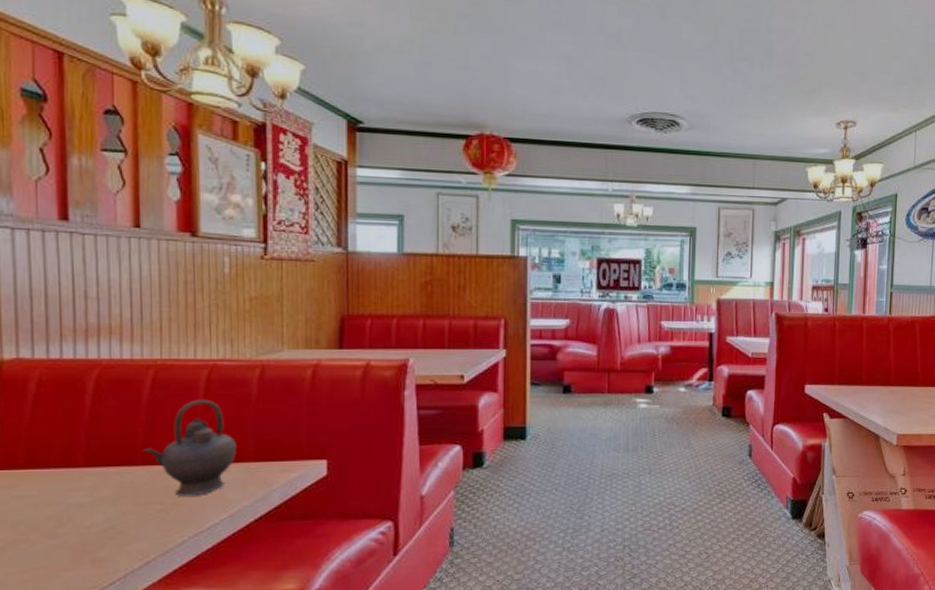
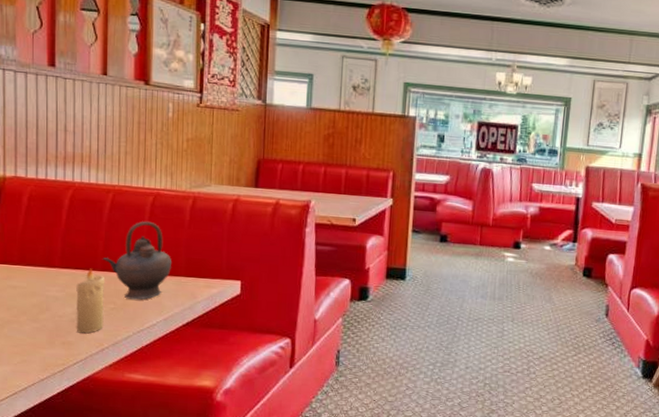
candle: none [108,463,149,546] -> present [76,268,105,334]

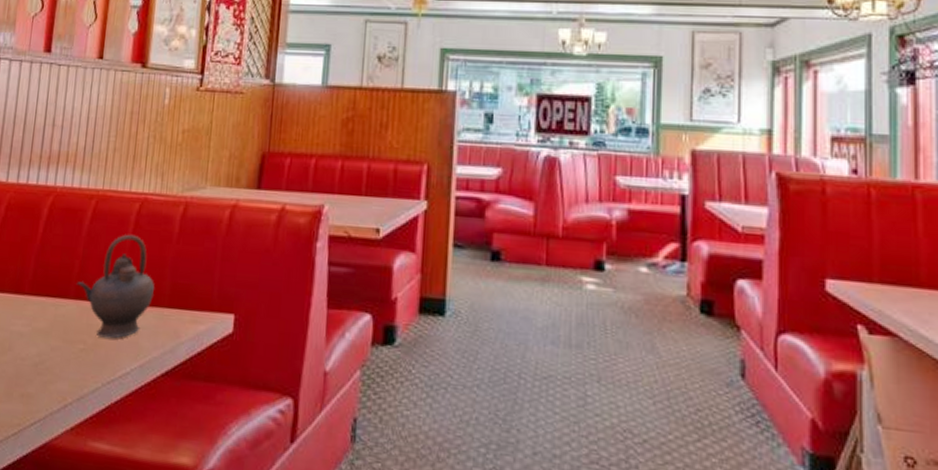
candle: present [76,268,105,334] -> none [38,295,77,383]

